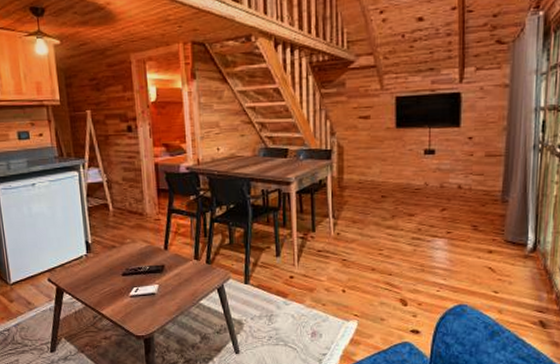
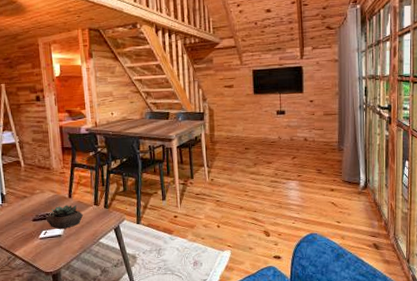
succulent plant: none [137,258,182,287] -> present [46,205,84,230]

